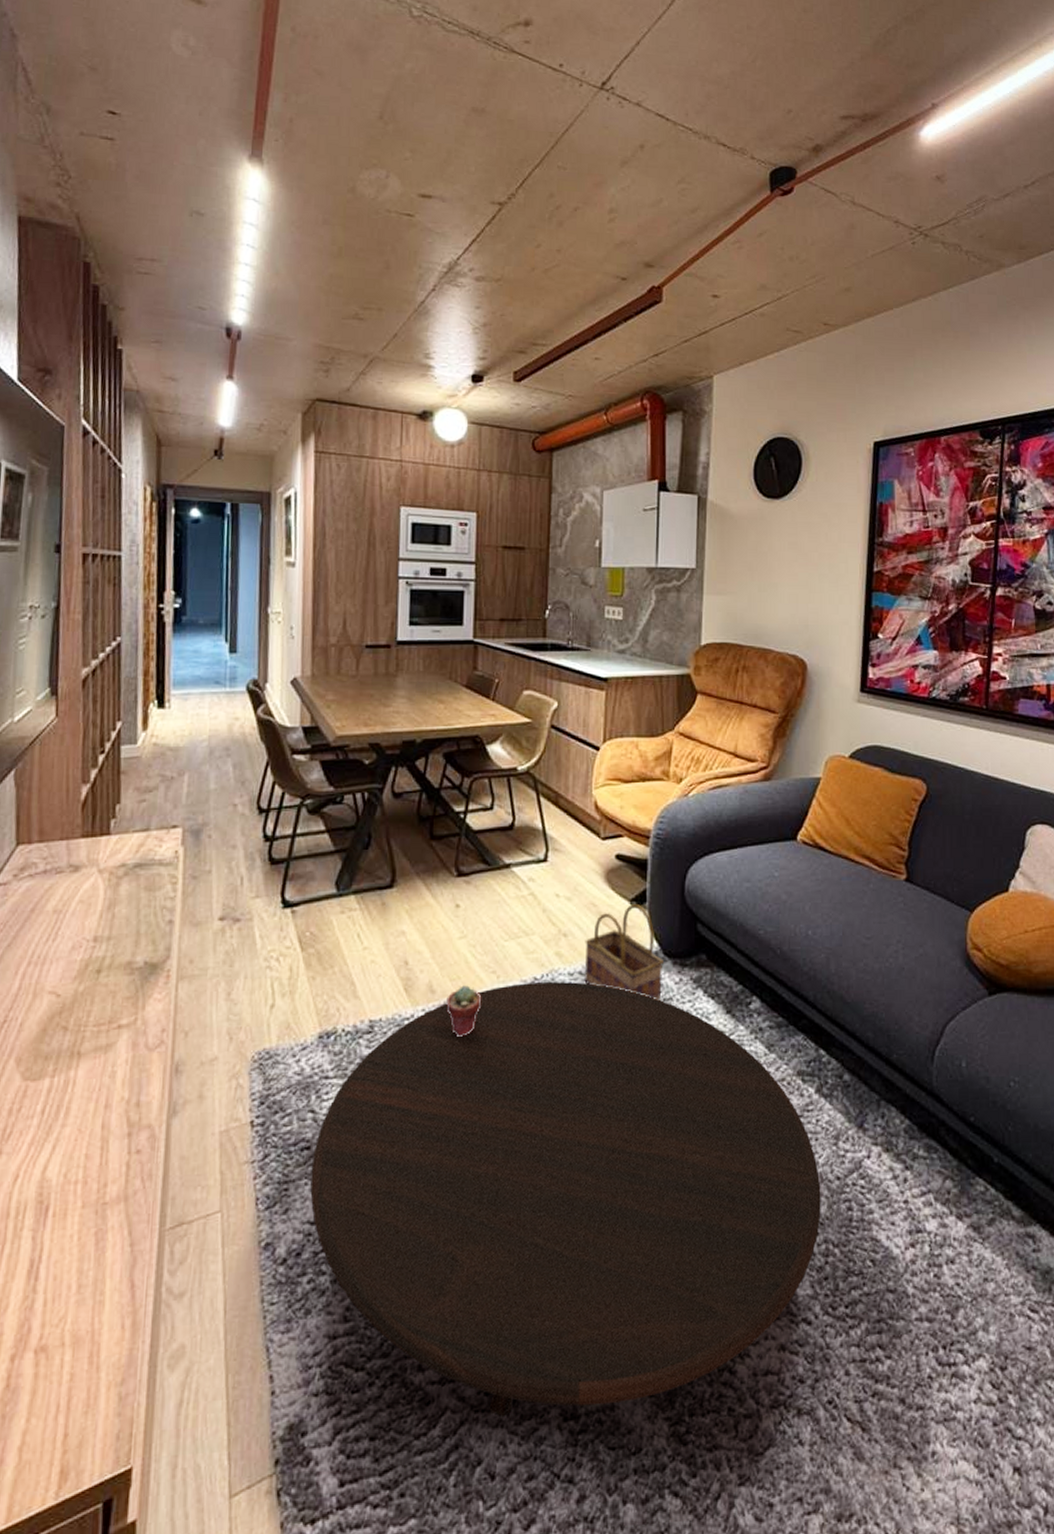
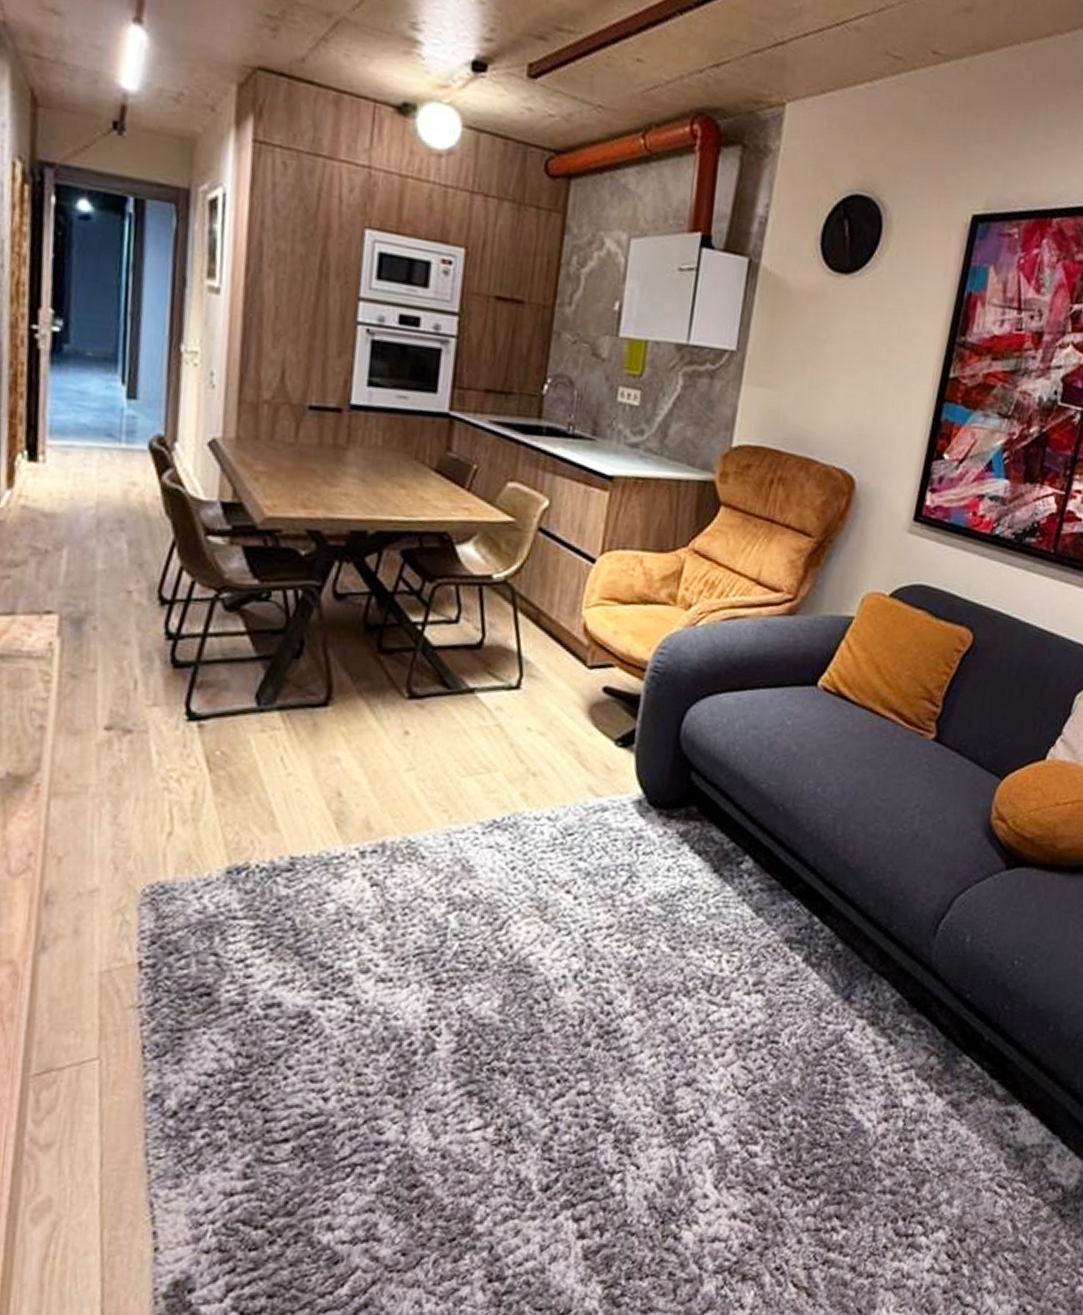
table: present [310,982,821,1418] -> none [209,825,796,1278]
potted succulent: present [446,985,481,1037] -> none [385,824,428,881]
basket: present [584,903,664,1000] -> none [552,744,648,854]

